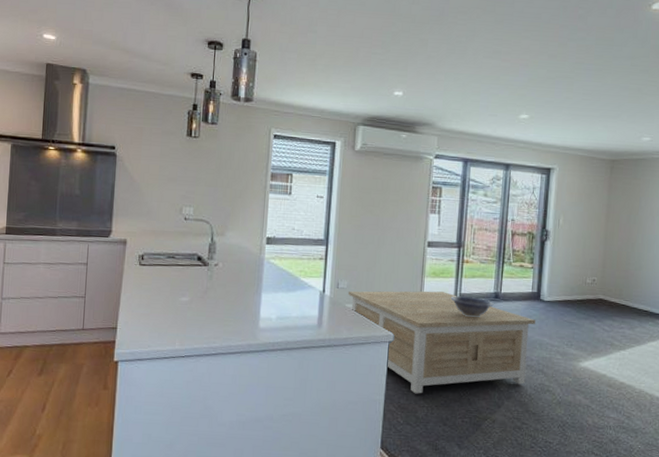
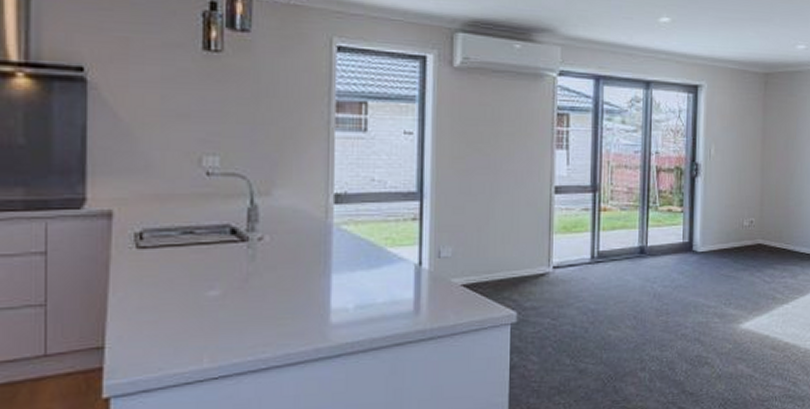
coffee table: present [348,291,536,394] -> none [453,251,689,389]
decorative bowl: present [451,296,494,318] -> none [587,255,639,282]

